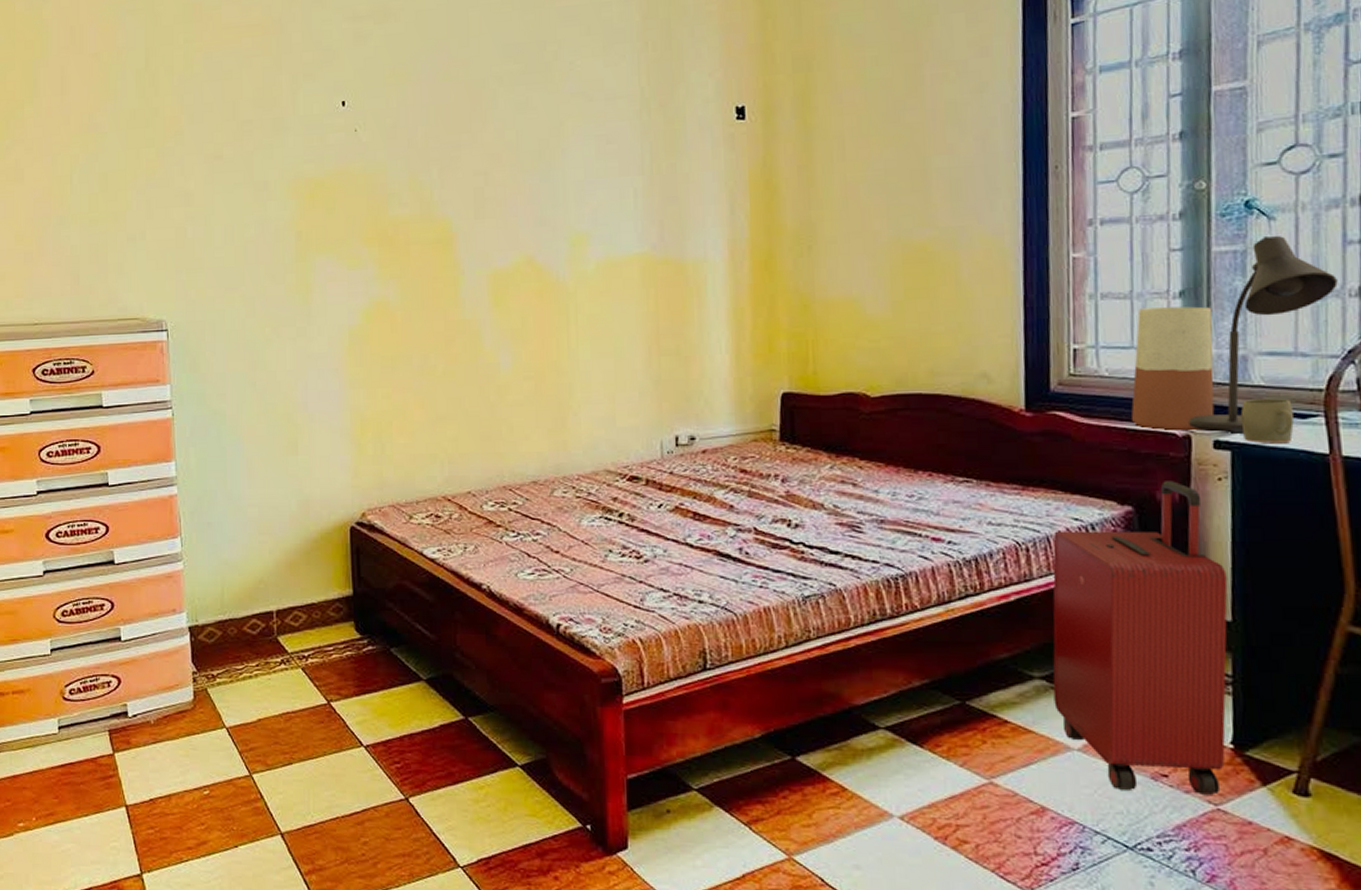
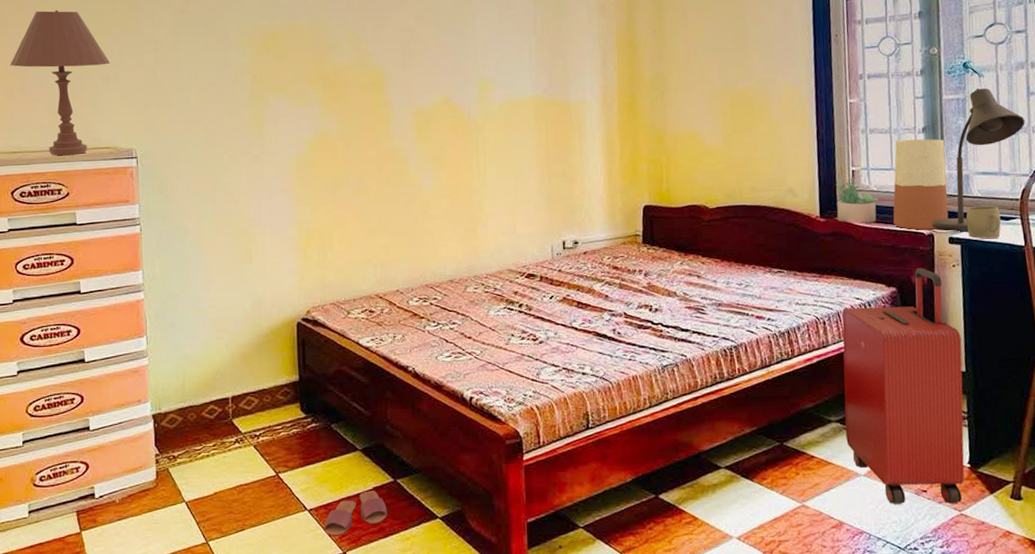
table lamp: none [27,159,136,329] -> present [9,10,110,156]
slippers: none [382,728,457,779] -> present [324,490,387,536]
succulent plant: none [1048,357,1111,420] -> present [835,177,879,223]

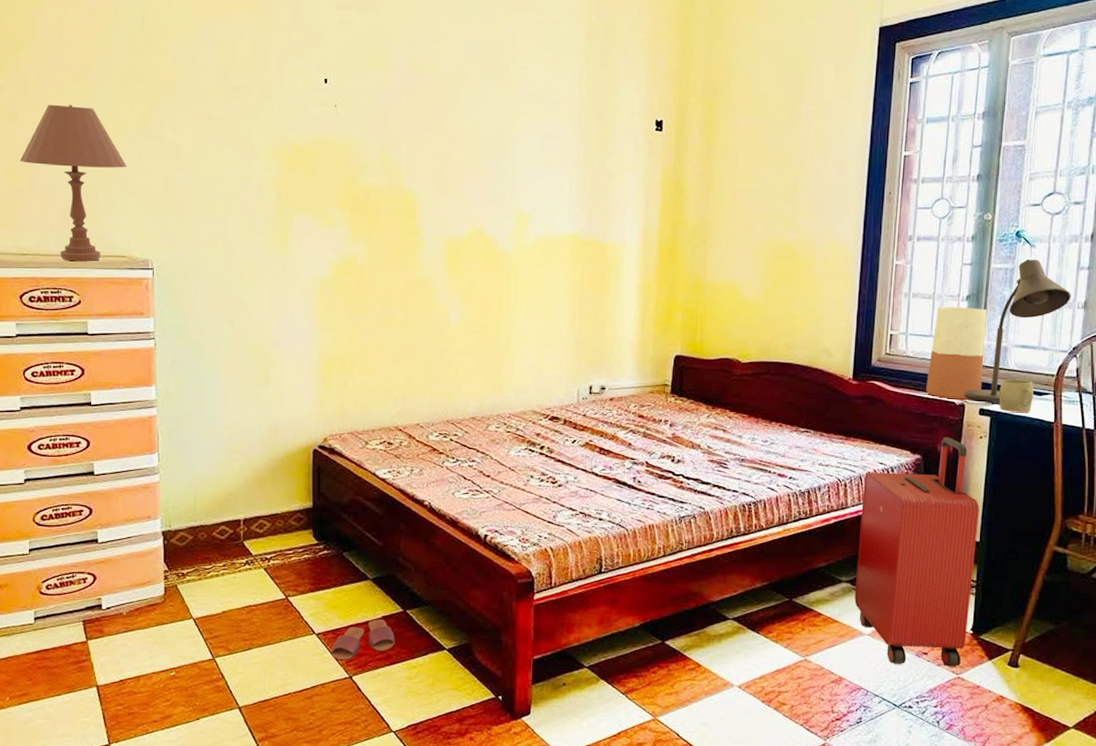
succulent plant: present [835,177,879,223] -> none [869,341,914,389]

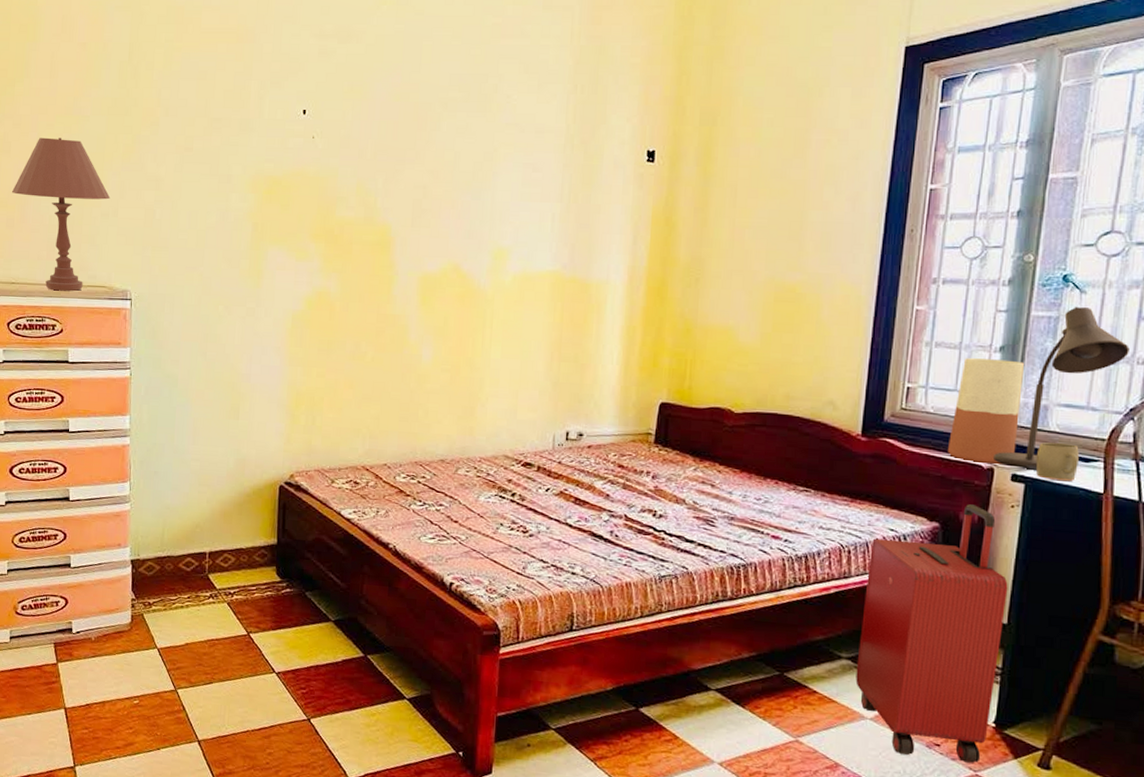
slippers: present [331,619,395,661] -> none [290,662,355,703]

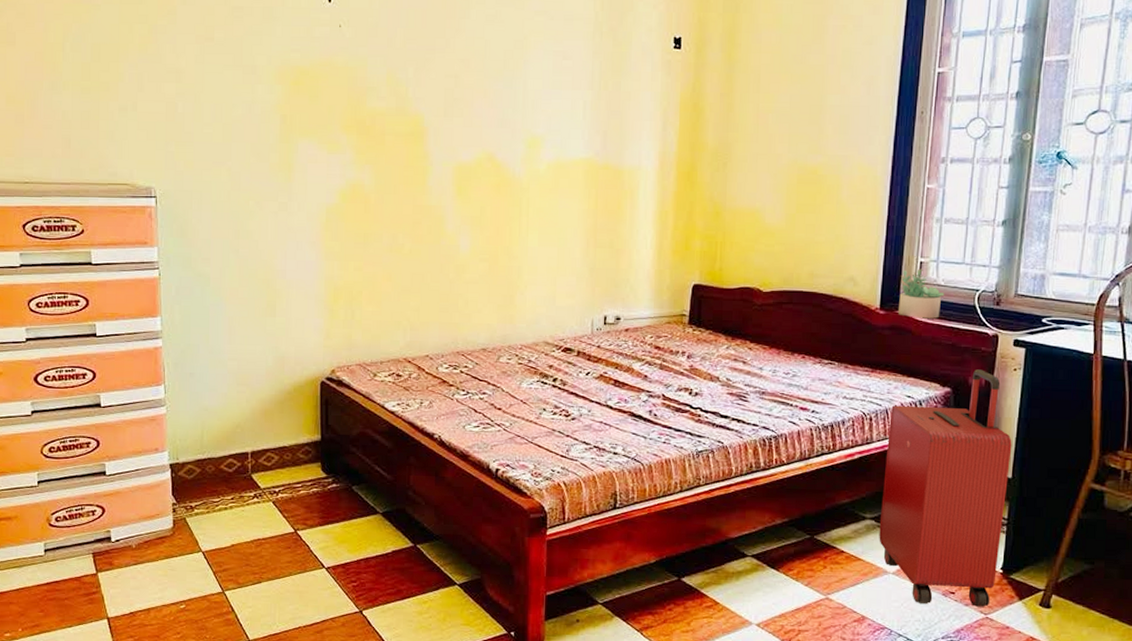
table lamp: present [11,137,111,292] -> none [19,28,128,190]
succulent plant: none [881,394,934,448] -> present [897,269,945,319]
vase: present [948,358,1025,465] -> none [958,232,1025,332]
desk lamp: present [993,307,1130,470] -> none [998,182,1115,335]
mug: present [1035,442,1079,482] -> none [1034,309,1072,345]

